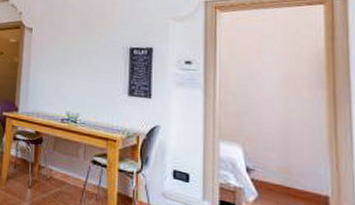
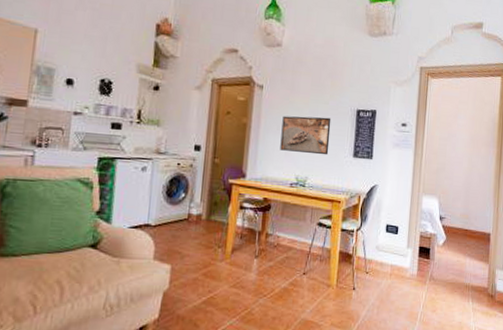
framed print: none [50,55,102,93] -> present [280,115,331,155]

